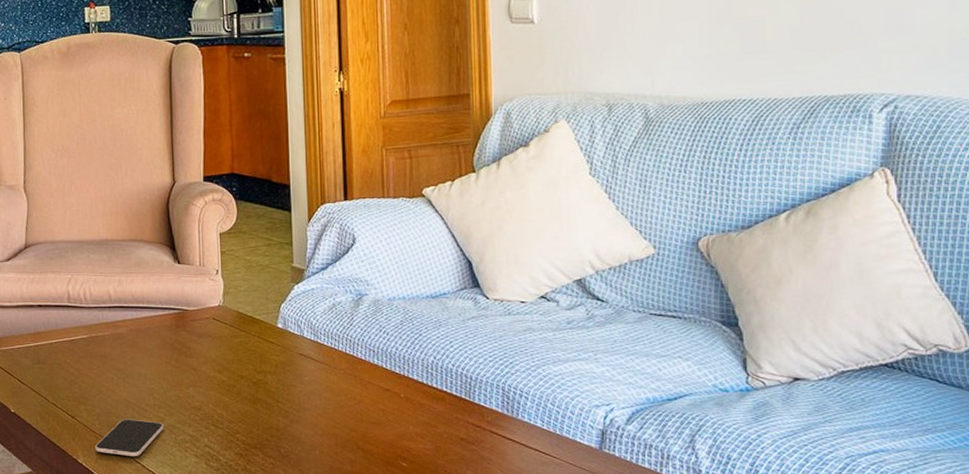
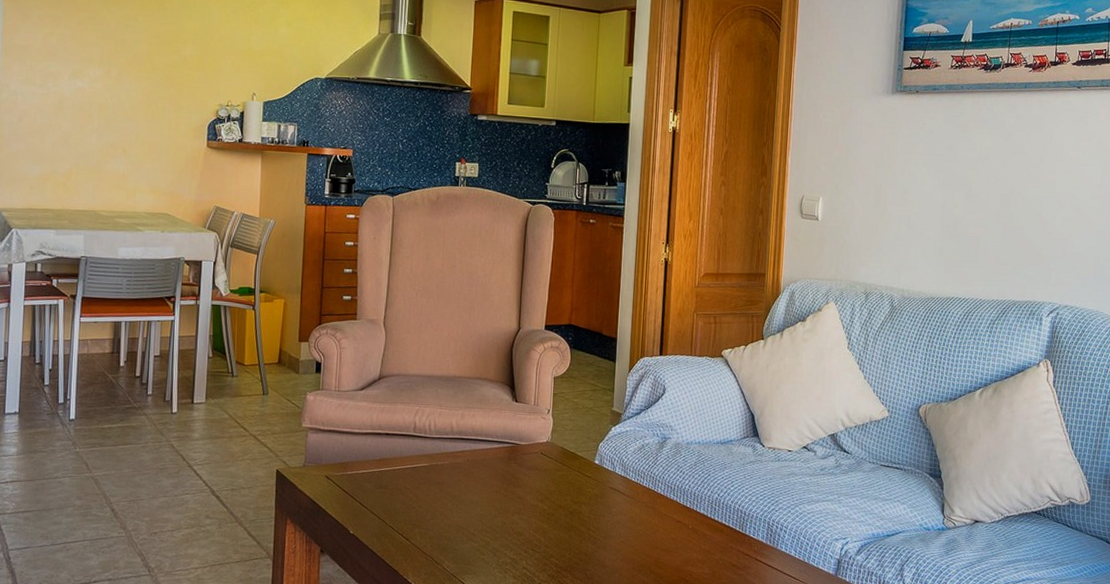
smartphone: present [95,419,164,457] -> none [425,542,489,578]

